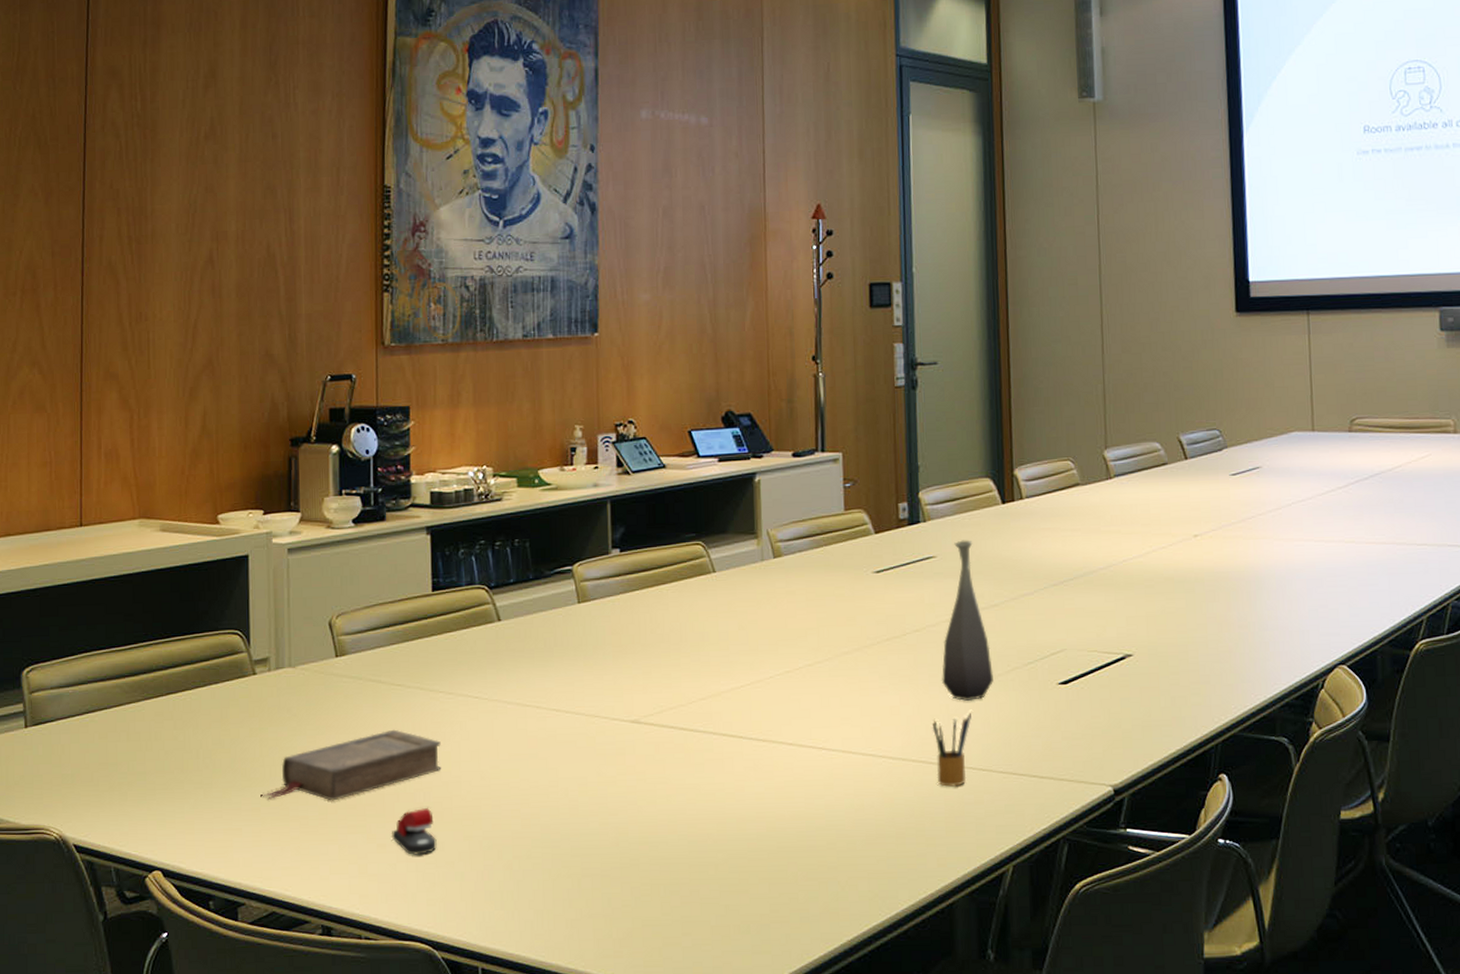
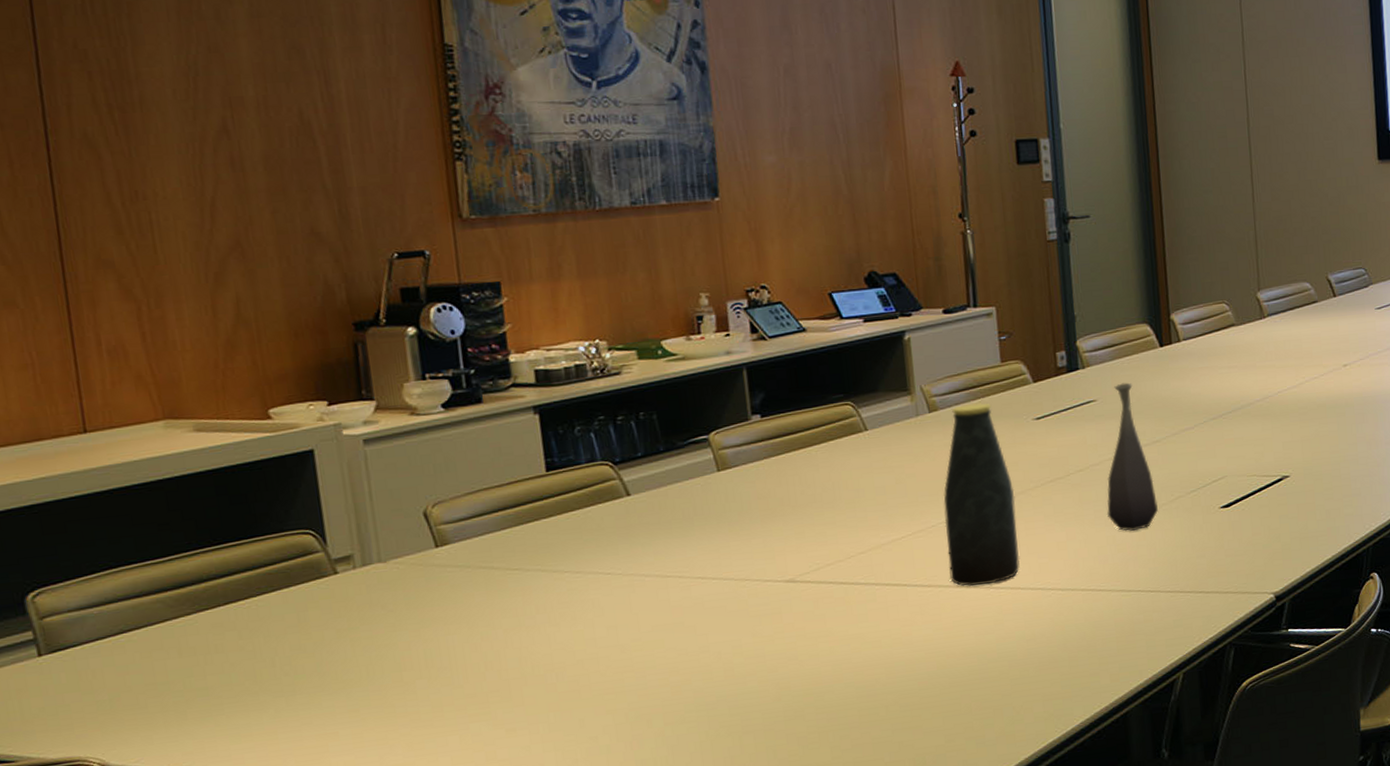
book: present [260,729,442,801] -> none [358,614,575,699]
stapler: present [391,807,437,855] -> none [521,686,576,736]
bottle: none [782,551,853,746] -> present [943,403,1020,587]
pencil box: present [932,712,971,787] -> none [1099,540,1138,611]

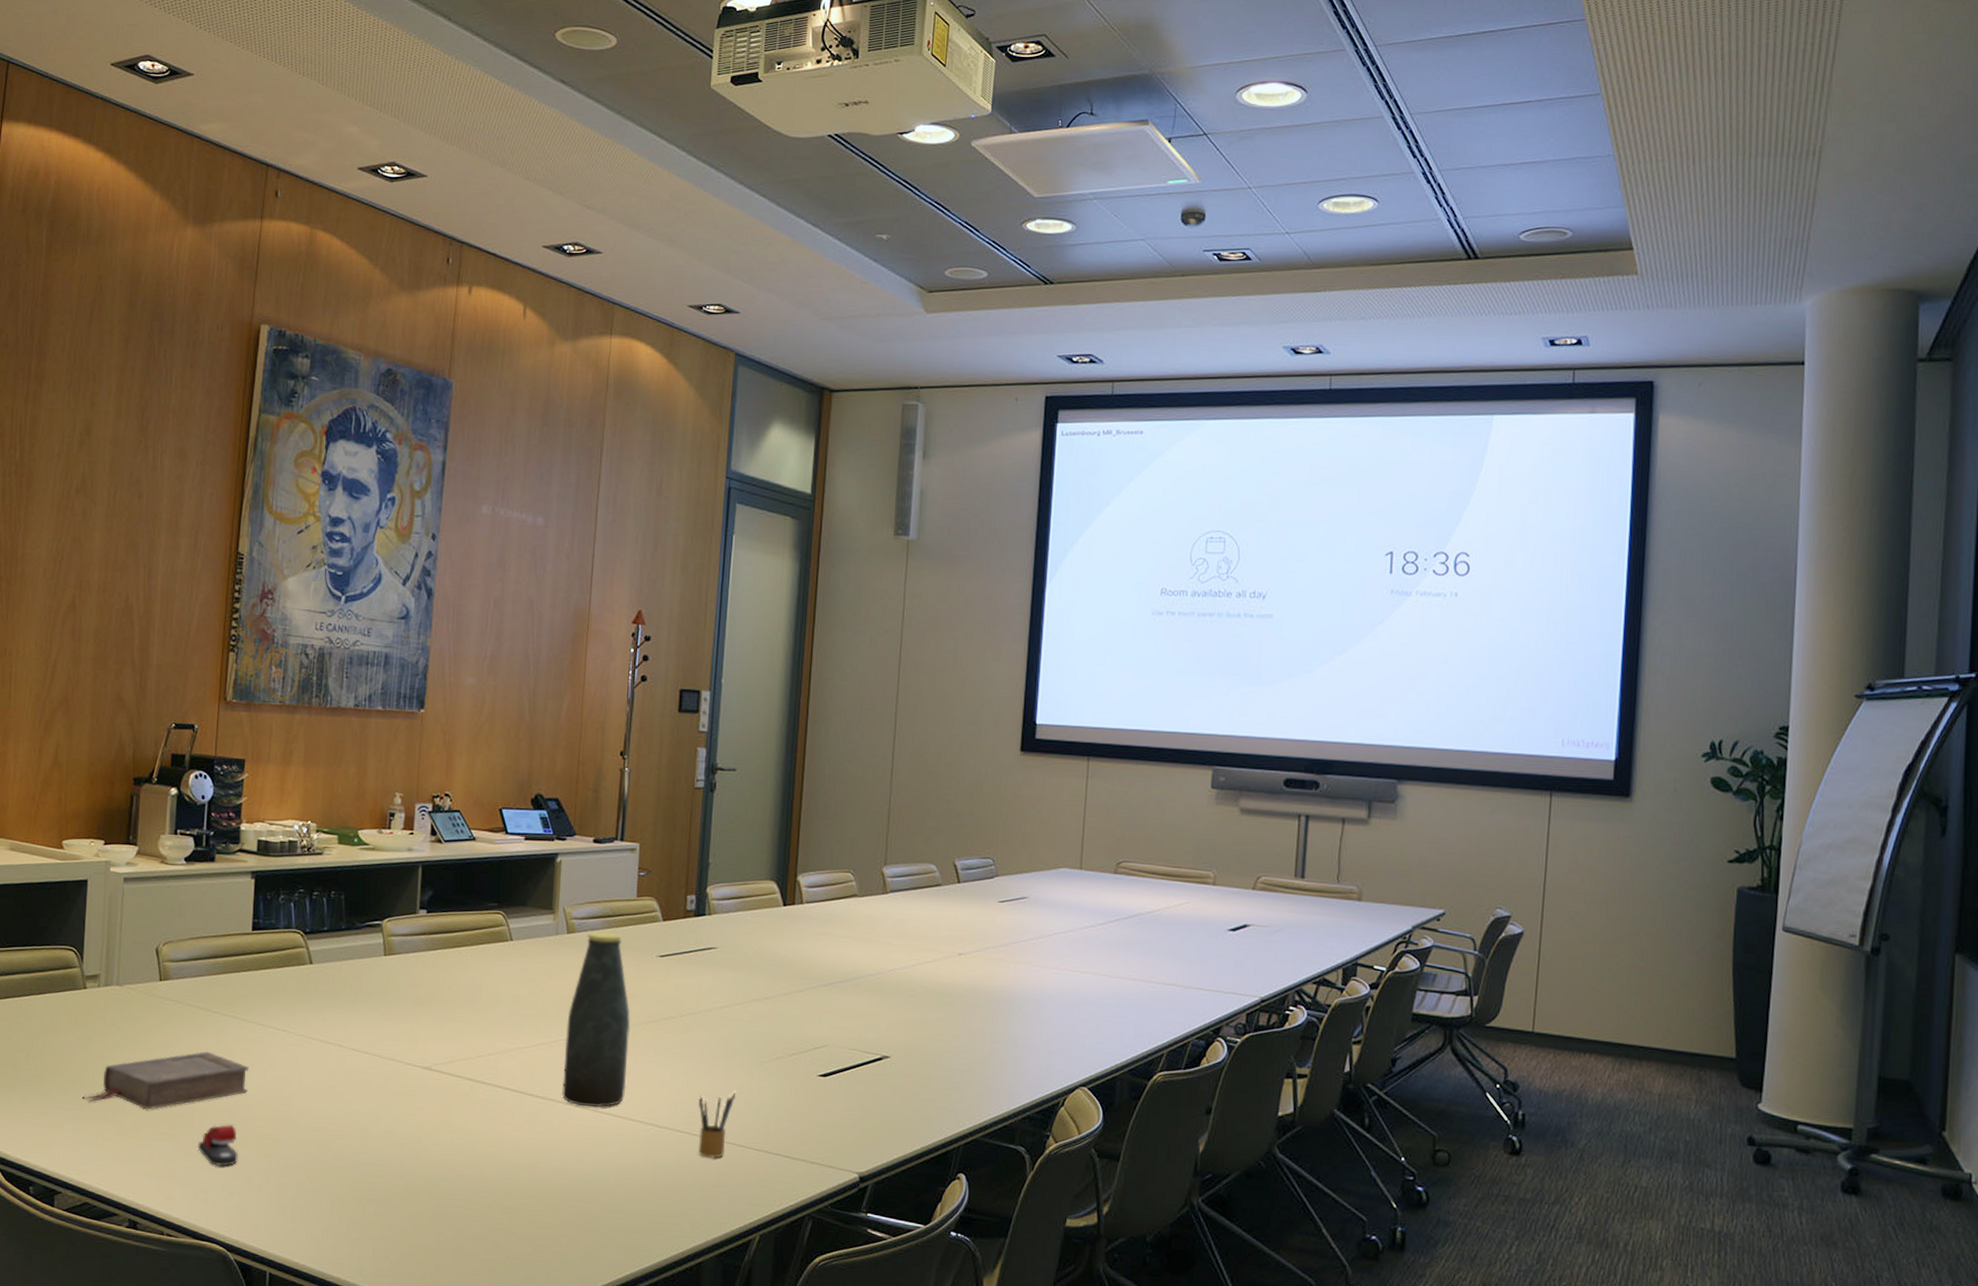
book: none [358,614,575,699] -> present [82,1051,249,1110]
stapler: none [521,686,576,736] -> present [197,1124,238,1167]
pencil box: none [1099,540,1138,611] -> present [698,1092,735,1158]
bottle: present [1106,382,1158,531] -> none [710,935,759,1082]

